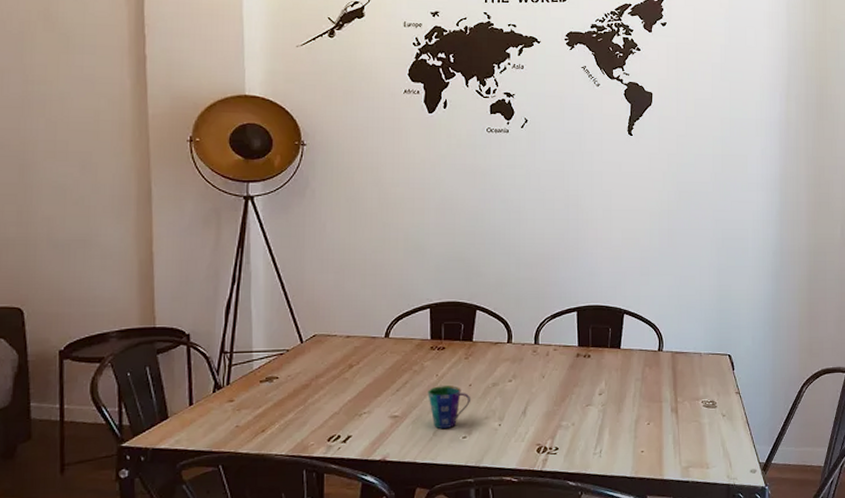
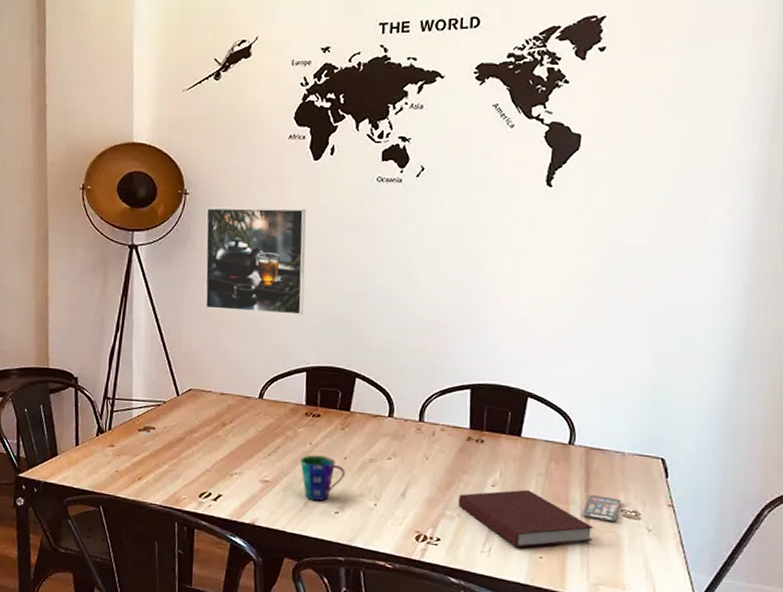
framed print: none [325,157,425,256] -> present [205,207,306,315]
notebook: none [572,394,682,446] -> present [458,489,594,548]
smartphone: none [673,391,702,413] -> present [583,495,622,523]

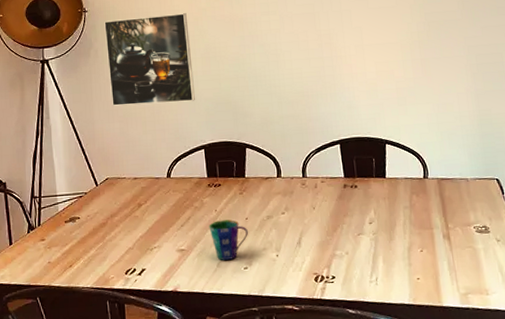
notebook: present [458,489,594,548] -> none [344,222,457,273]
smartphone: present [583,495,622,523] -> none [444,217,473,239]

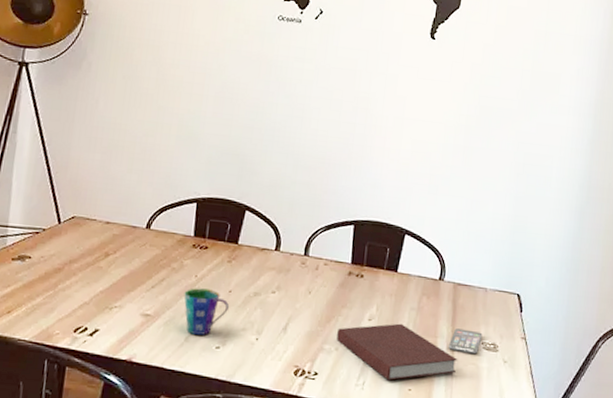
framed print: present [104,13,195,106] -> none [97,30,207,145]
notebook: none [344,222,457,273] -> present [336,323,458,381]
smartphone: none [444,217,473,239] -> present [449,328,483,355]

